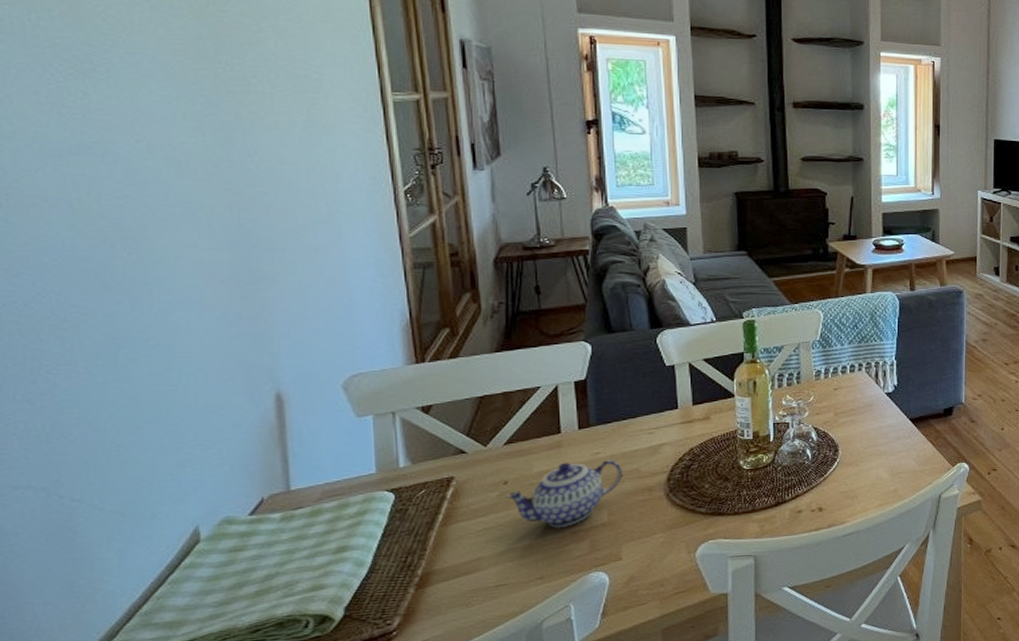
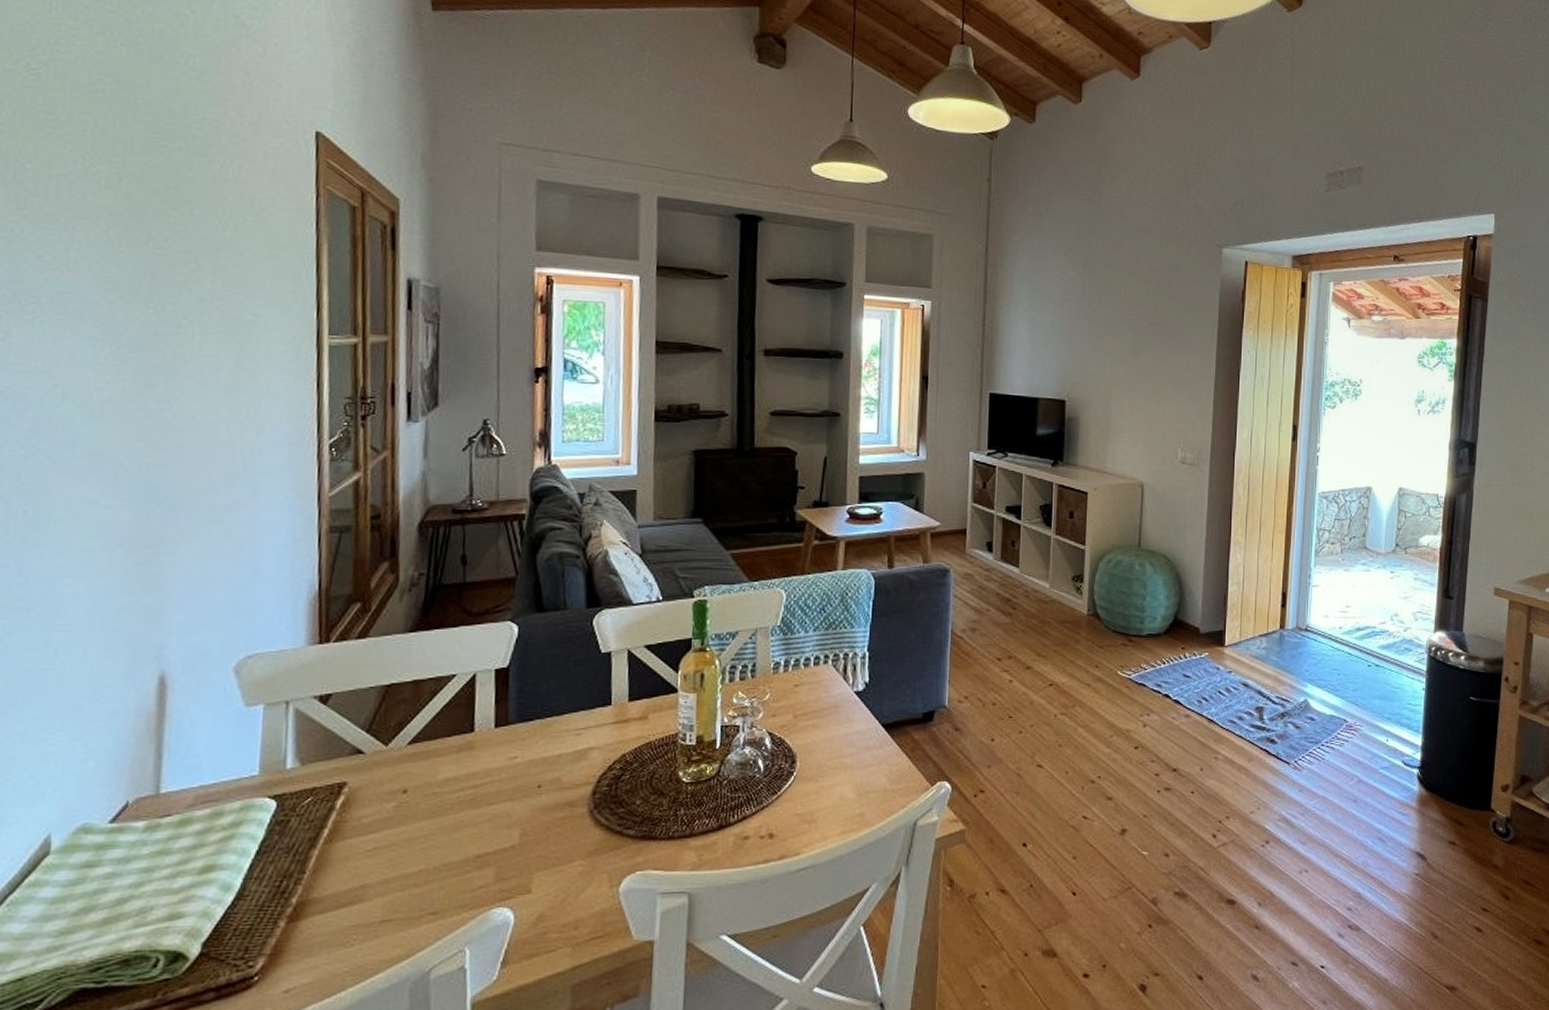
teapot: present [505,460,623,528] -> none [403,766,541,849]

